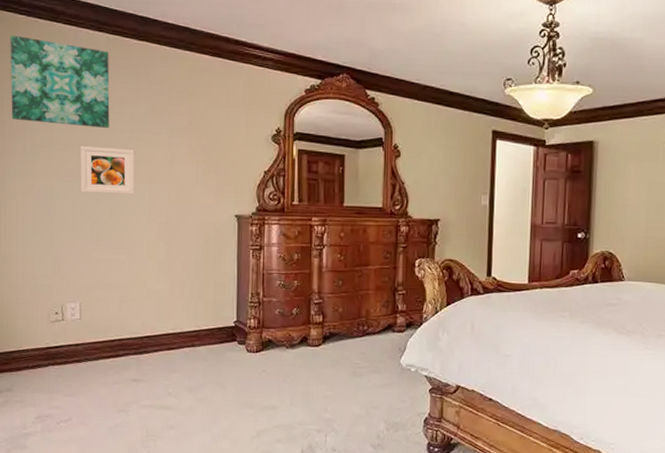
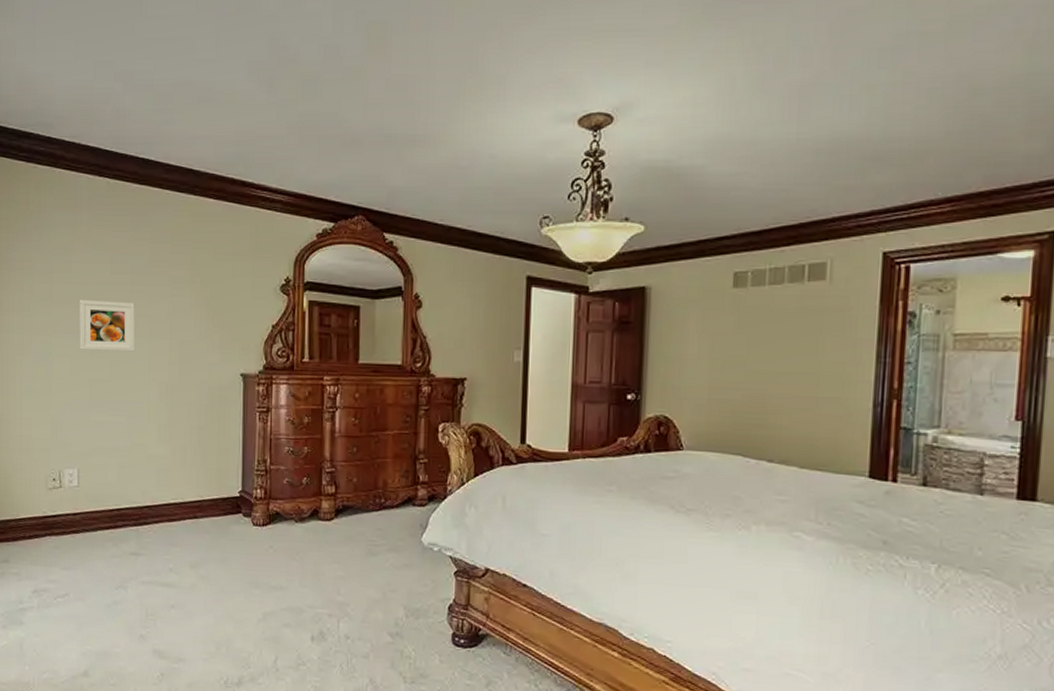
wall art: present [10,35,110,129] -> none [9,183,110,281]

